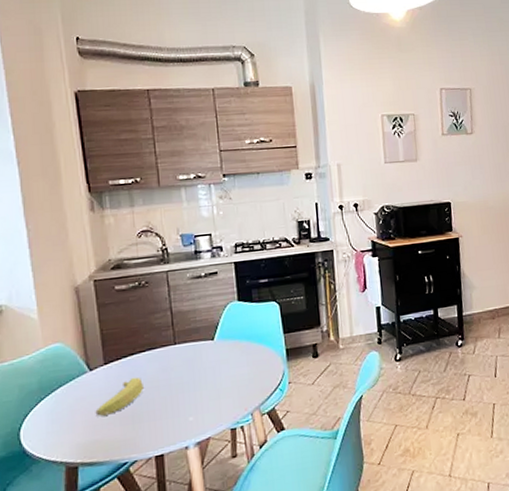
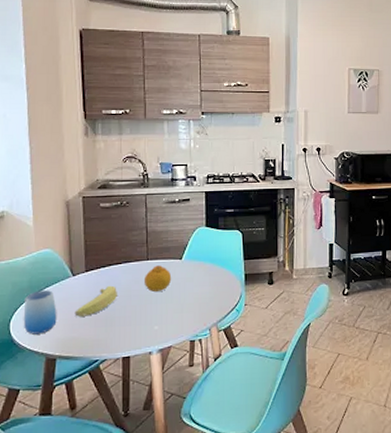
cup: none [34,390,75,443] -> present [23,290,57,335]
fruit: none [172,349,205,379] -> present [143,265,172,292]

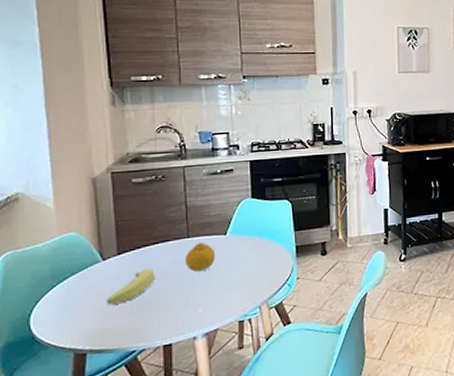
cup: present [23,290,57,335] -> none [45,278,86,329]

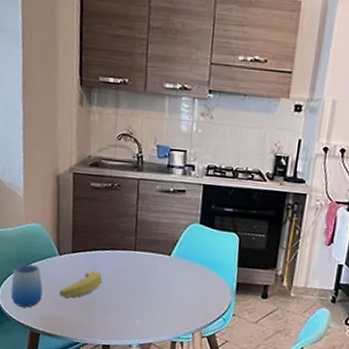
cup: none [45,278,86,329] -> present [10,264,43,308]
fruit: present [184,242,216,272] -> none [129,258,159,286]

